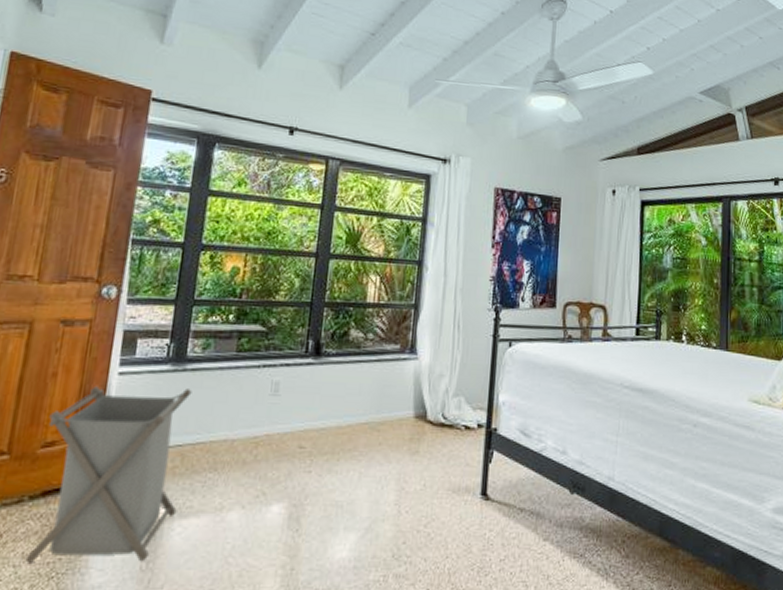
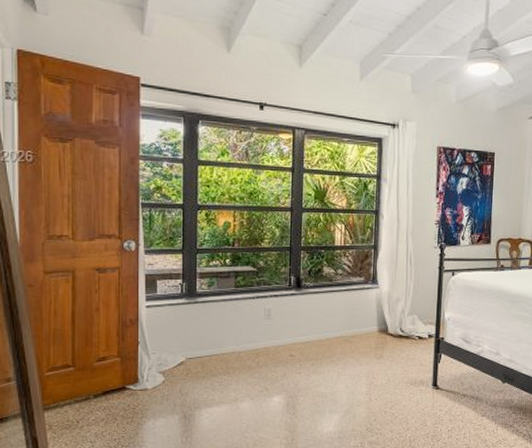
laundry basket: present [25,386,192,563] -> none [98,316,204,440]

